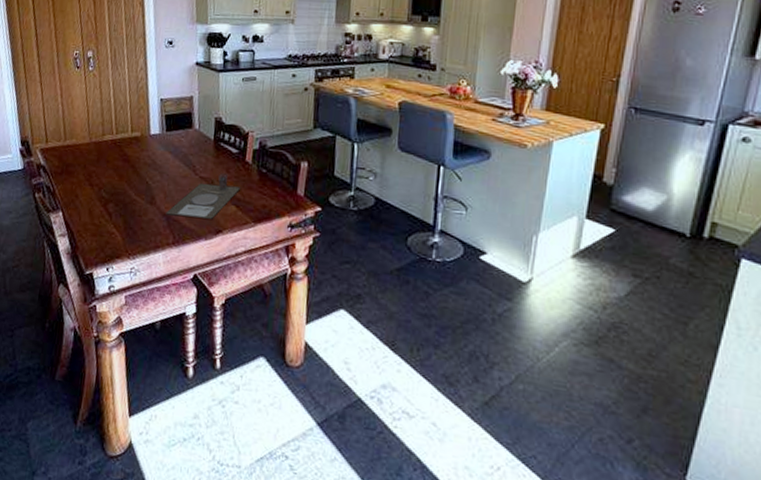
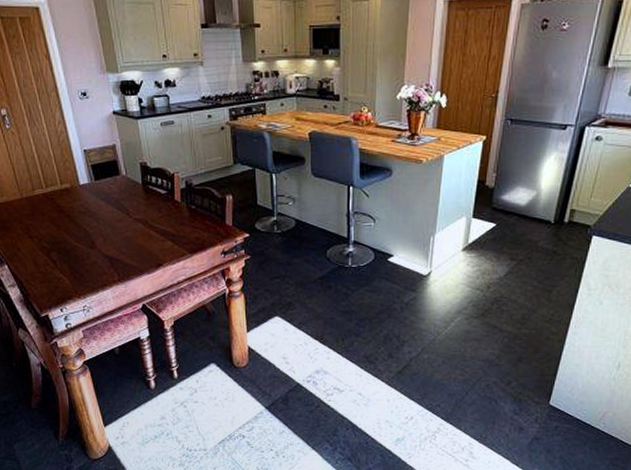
place setting: present [165,173,240,219] -> none [107,213,173,256]

